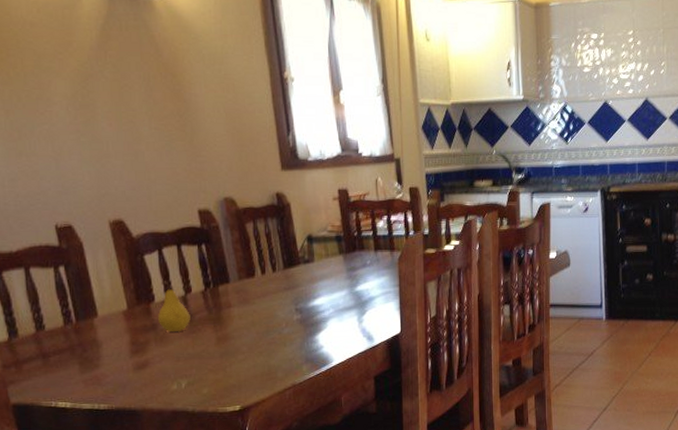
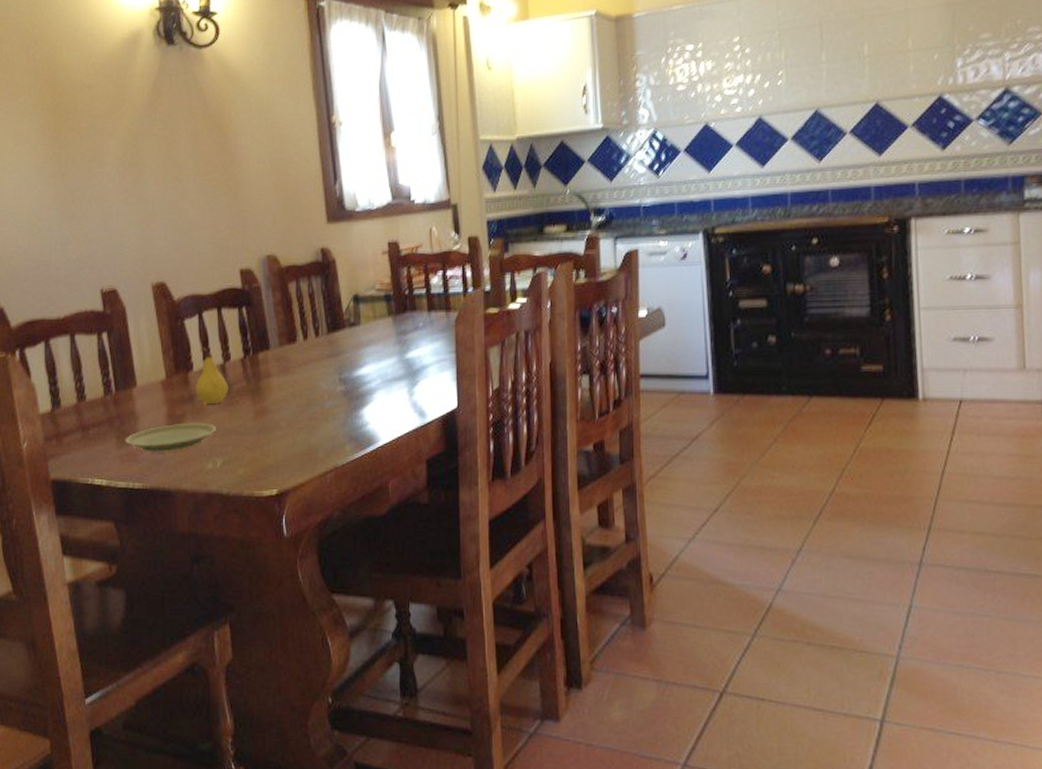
plate: none [88,349,179,376] -> present [125,423,216,452]

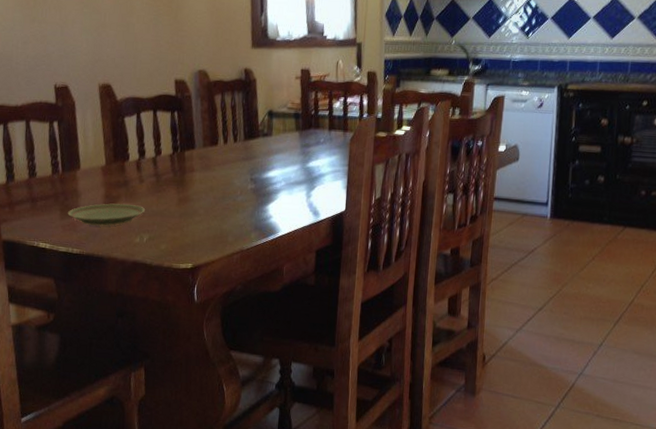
fruit: present [195,348,228,405] -> none [129,142,158,190]

